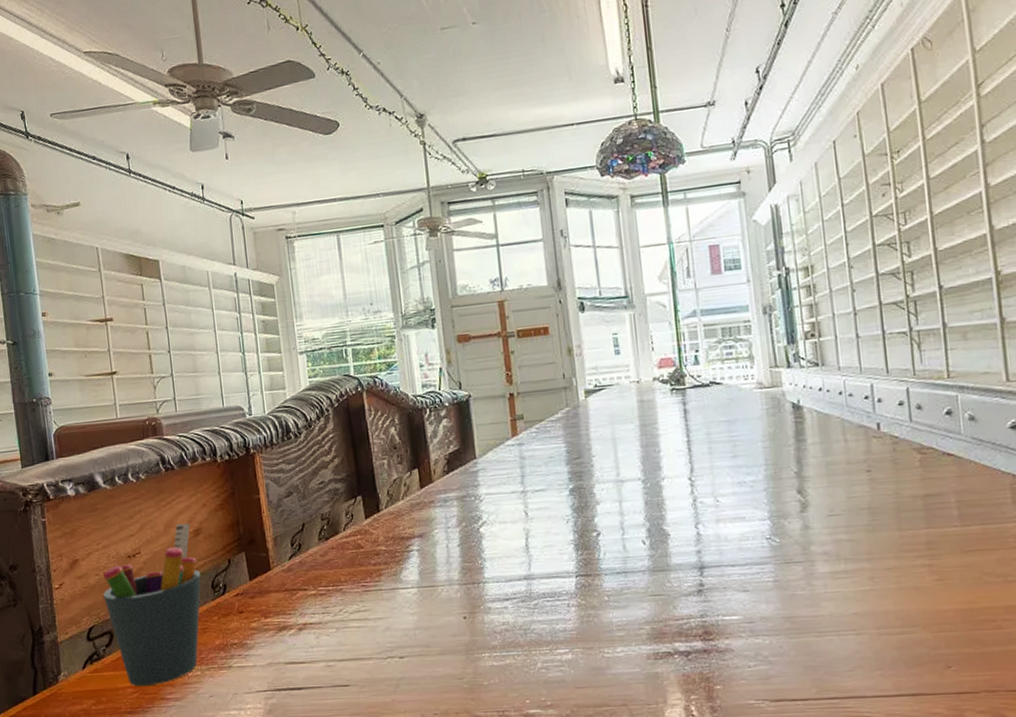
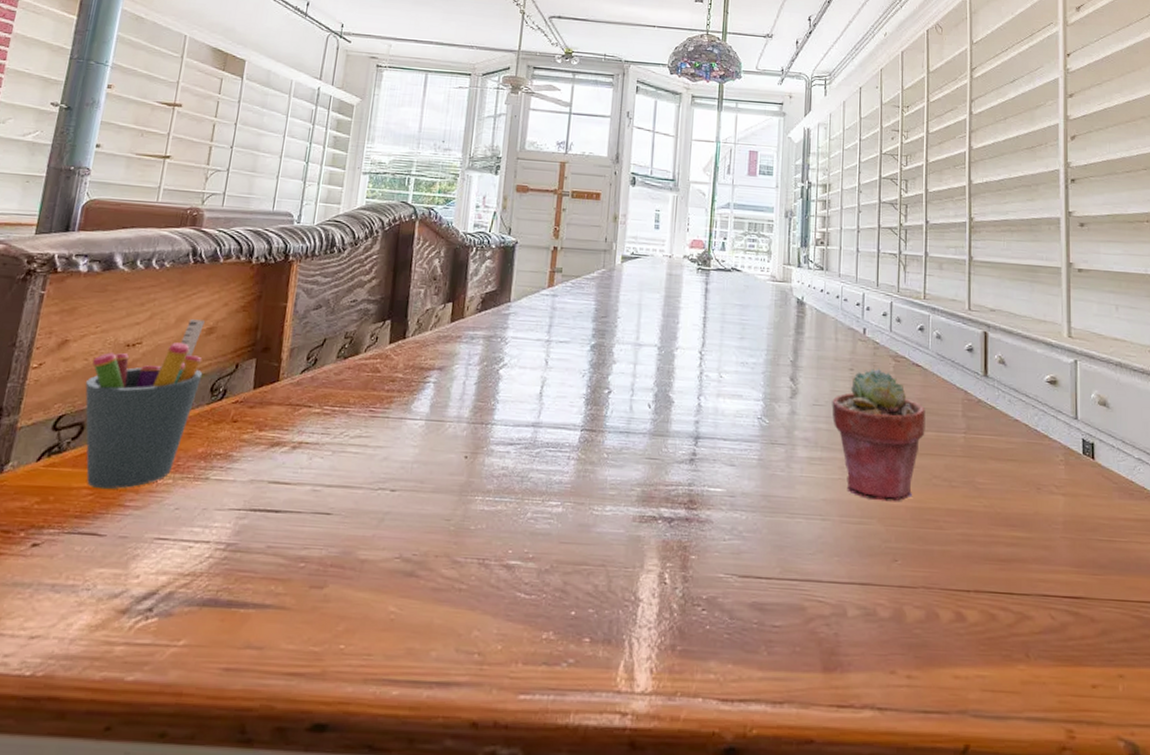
potted succulent: none [850,464,968,608] -> present [832,368,926,502]

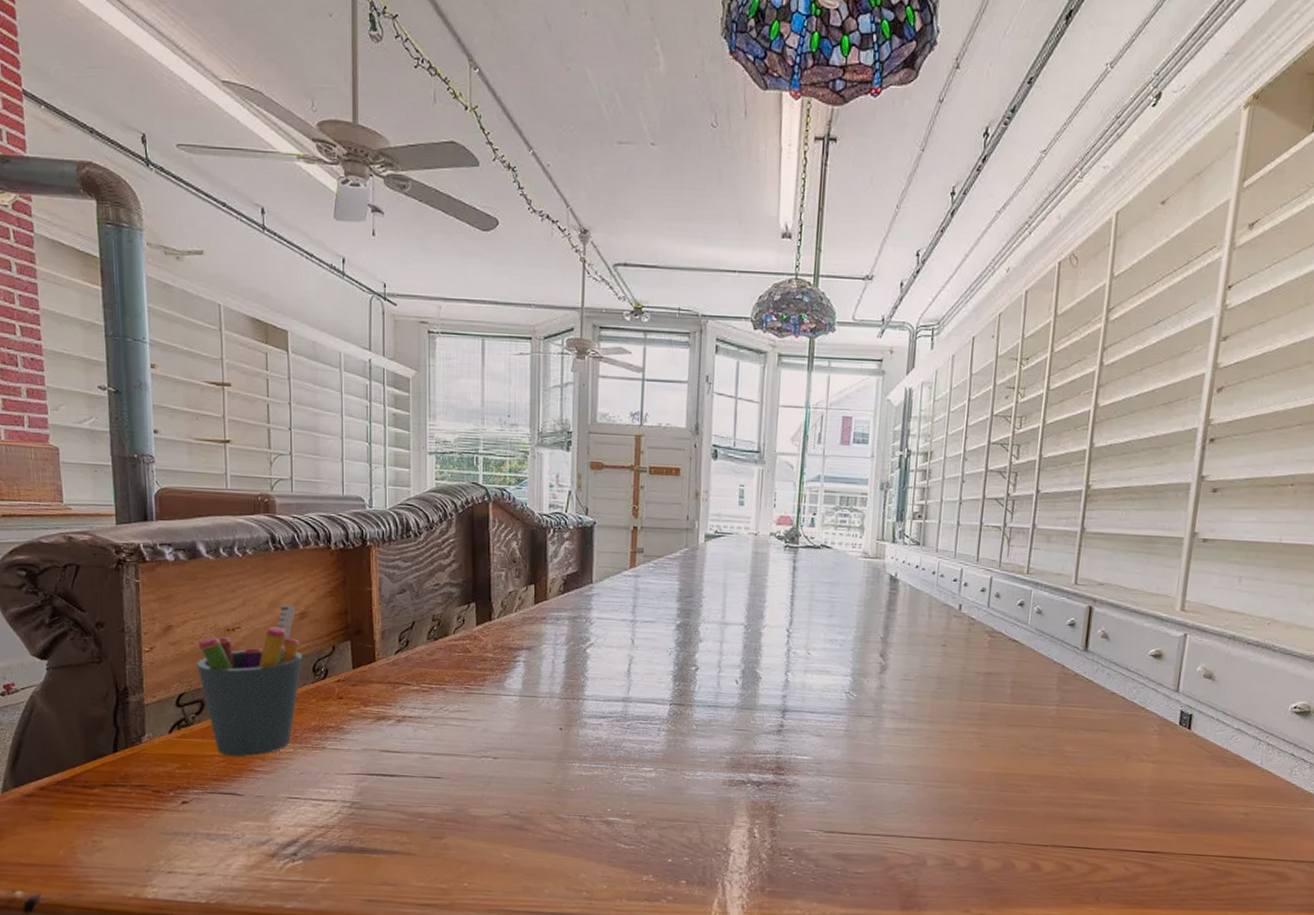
potted succulent: present [832,368,926,502] -> none [921,643,1019,769]

